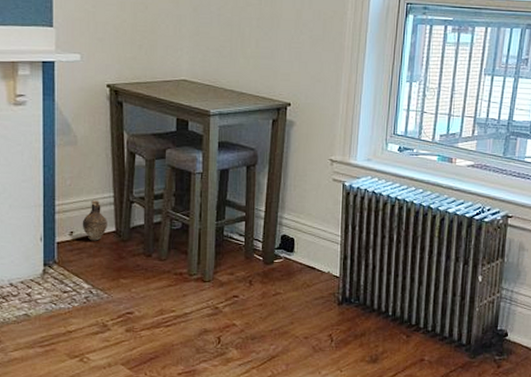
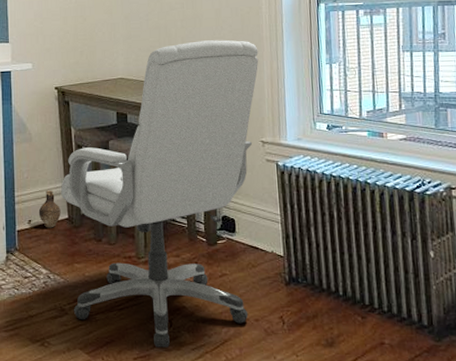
chair: none [109,44,338,363] -> present [61,40,259,348]

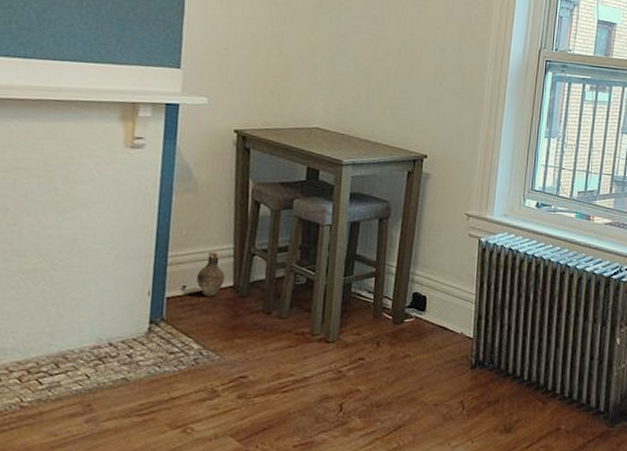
chair: present [61,40,259,348] -> none [227,95,477,434]

